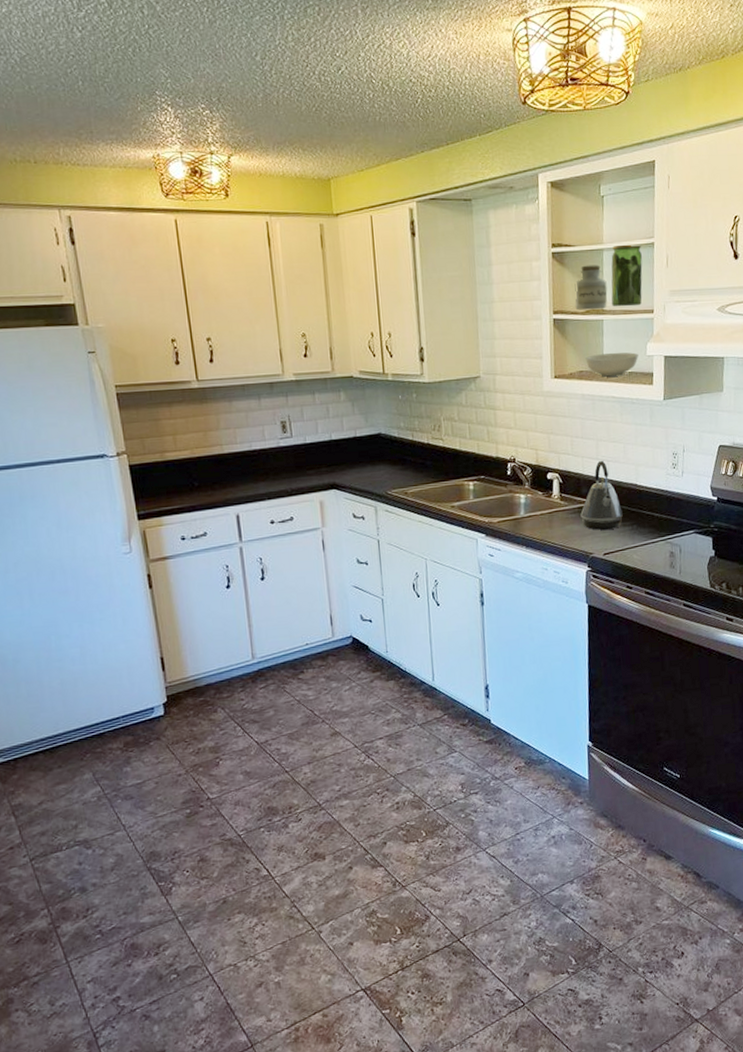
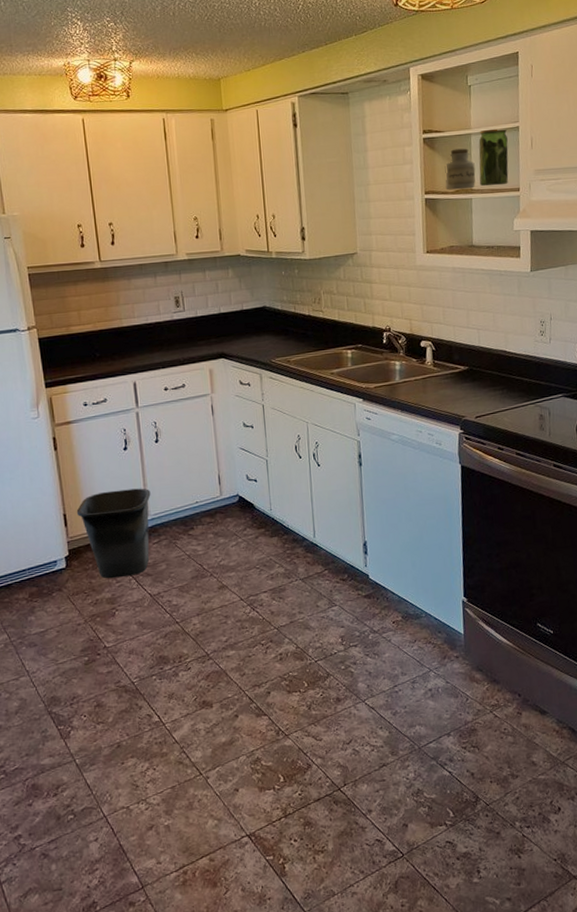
waste bin: none [175,629,257,727] -> present [76,488,151,579]
kettle: present [580,460,624,530] -> none [453,328,494,395]
bowl: present [585,352,639,377] -> none [456,228,506,251]

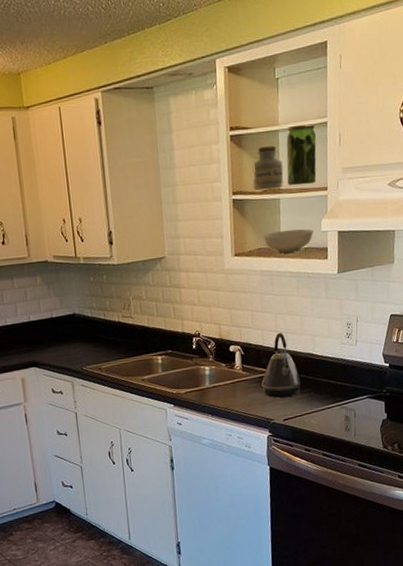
kettle: none [453,328,494,395] -> present [261,332,302,398]
bowl: none [456,228,506,251] -> present [263,229,314,253]

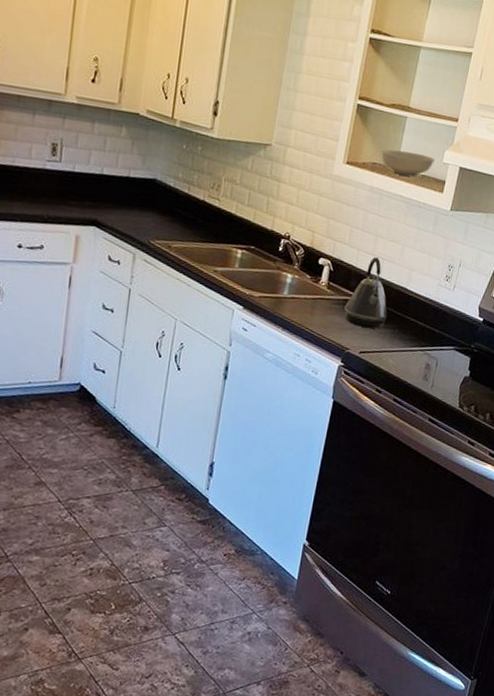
jar: present [252,145,284,191] -> none [381,58,418,107]
jar: present [286,124,317,186] -> none [418,46,459,112]

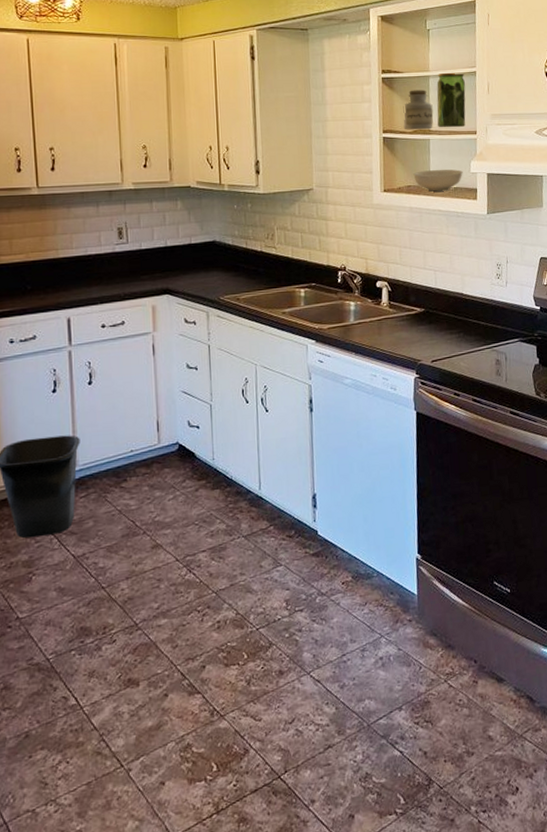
kettle: present [344,256,388,329] -> none [409,270,451,338]
jar: none [381,58,418,107] -> present [403,90,434,130]
jar: none [418,46,459,112] -> present [436,72,466,128]

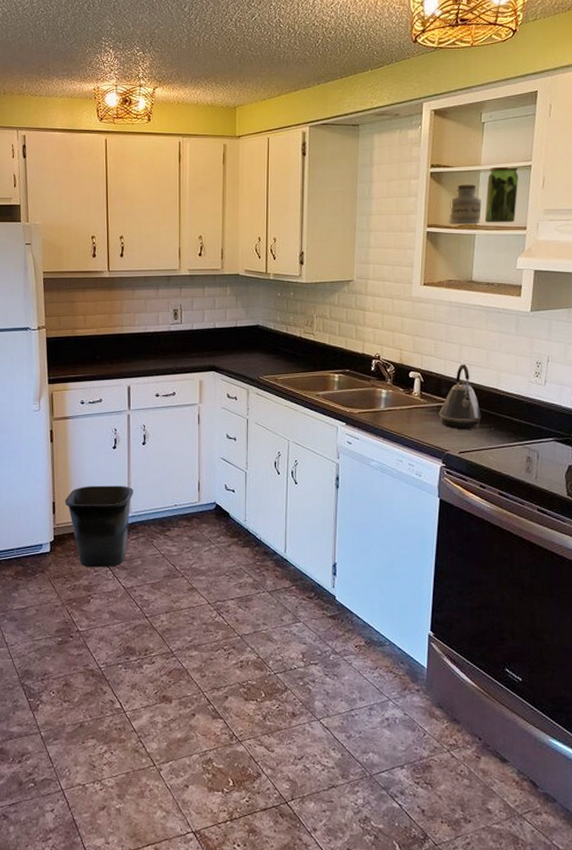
kettle: none [409,270,451,338] -> present [439,363,482,429]
bowl: present [413,169,463,192] -> none [455,264,508,287]

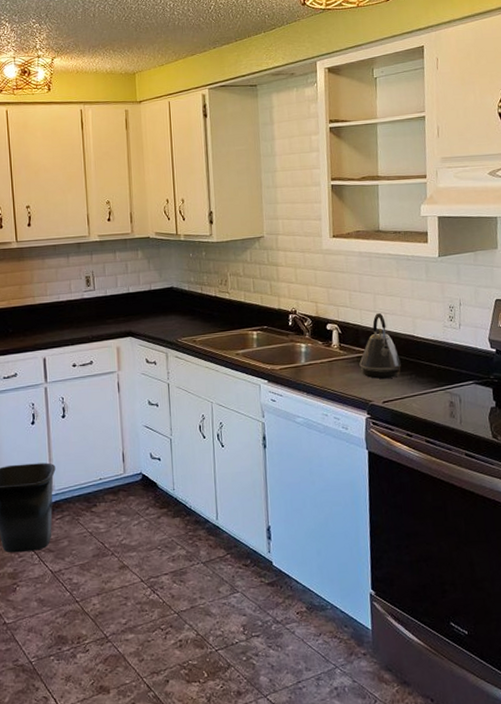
jar: present [449,184,482,225] -> none [351,137,382,177]
jar: present [484,166,518,223] -> none [384,117,415,174]

